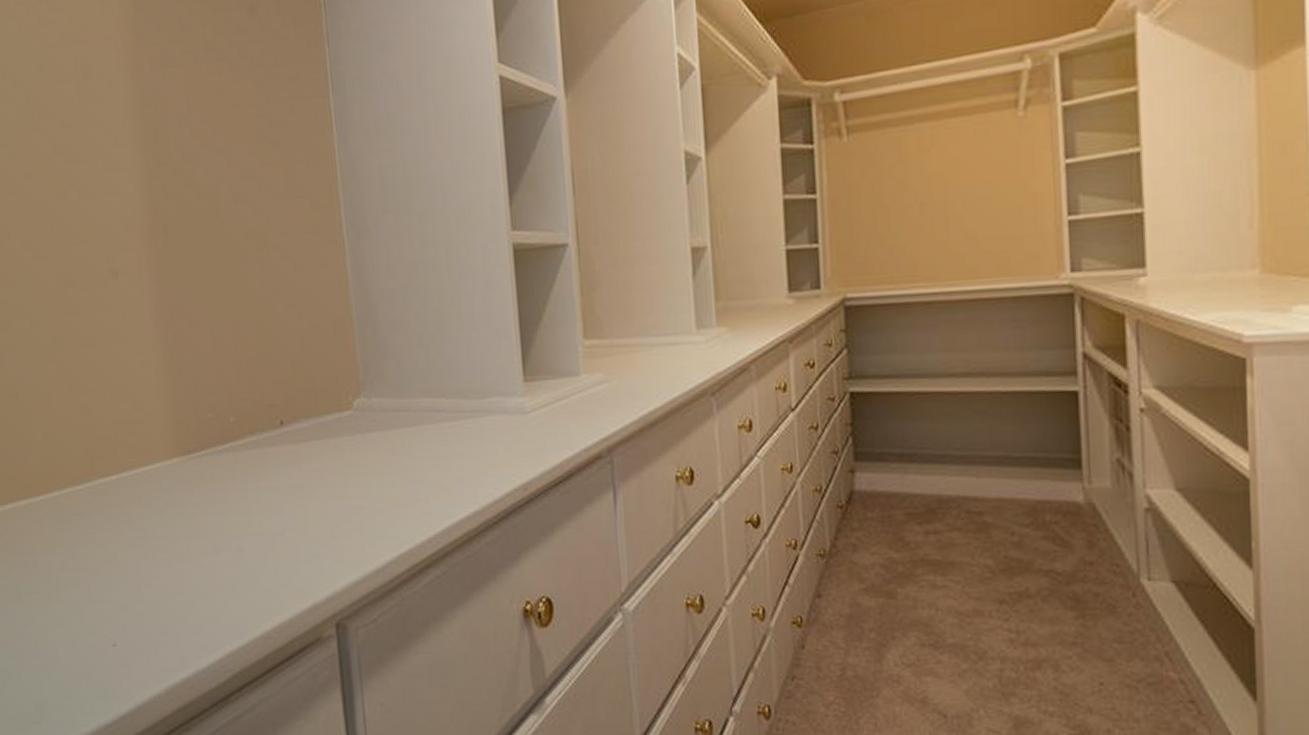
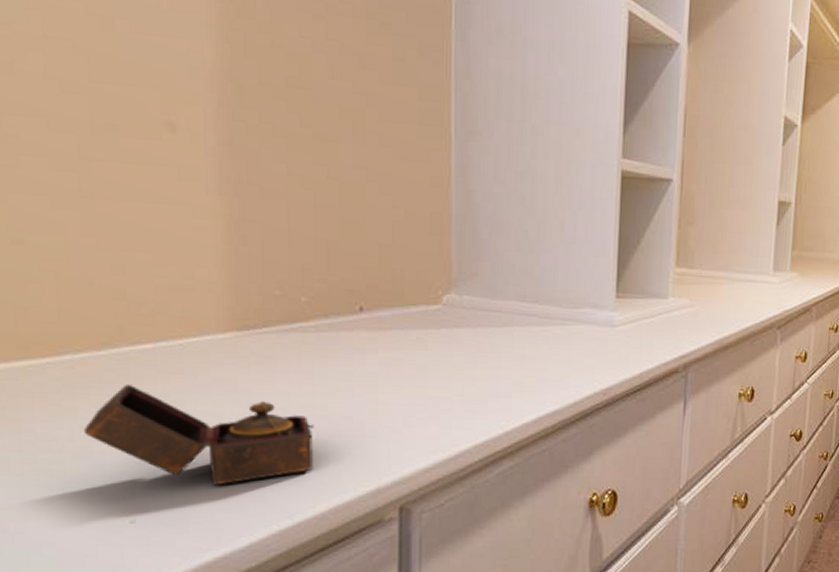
compass: none [72,514,255,607] -> present [84,383,314,485]

